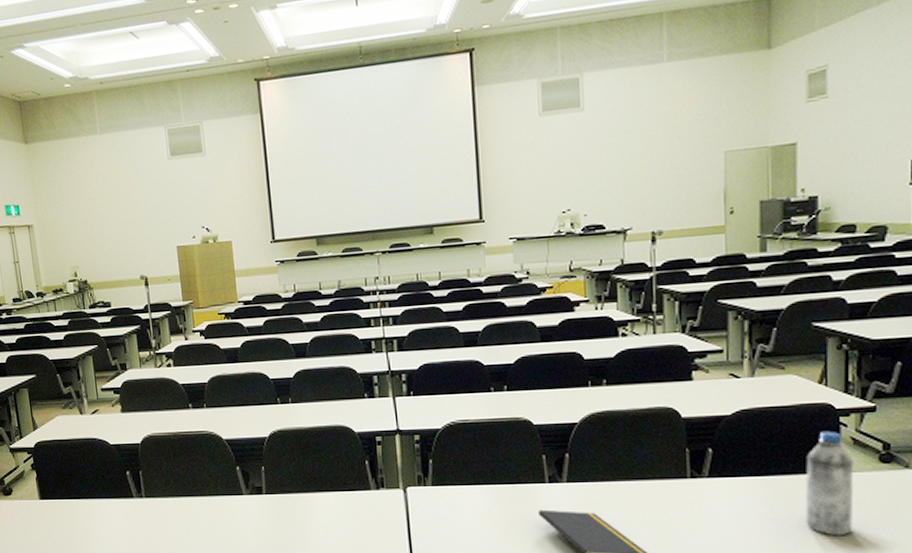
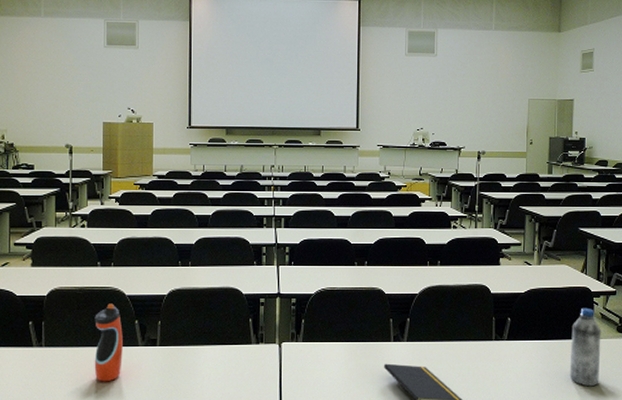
water bottle: none [192,449,228,534] -> present [94,303,123,382]

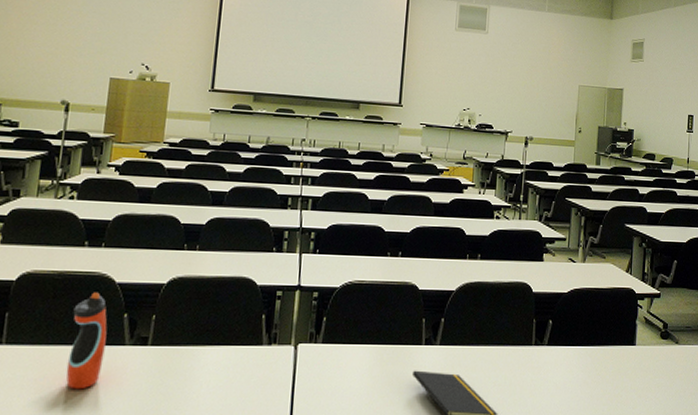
water bottle: present [569,307,601,387] -> none [611,310,645,399]

